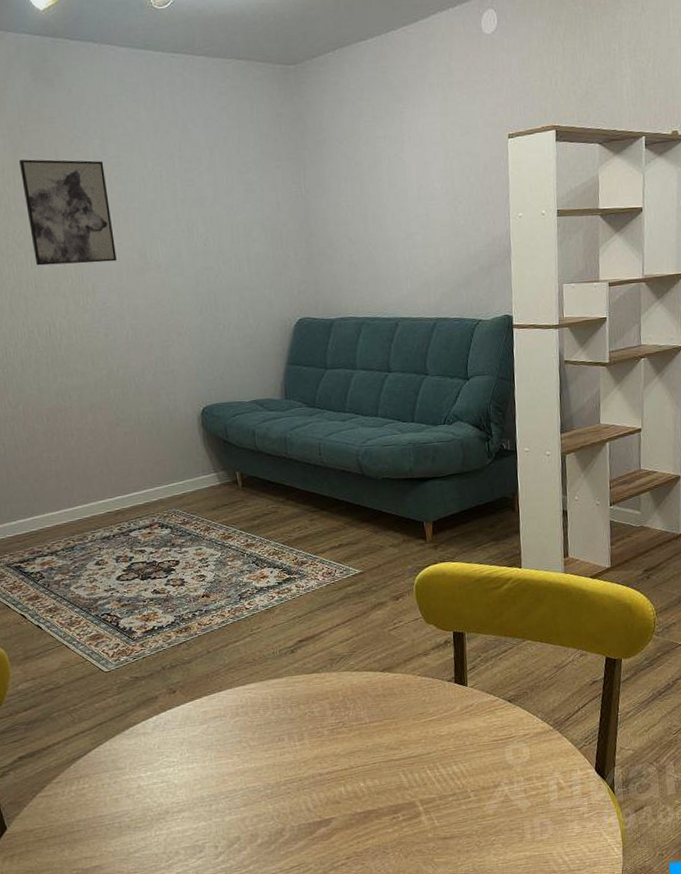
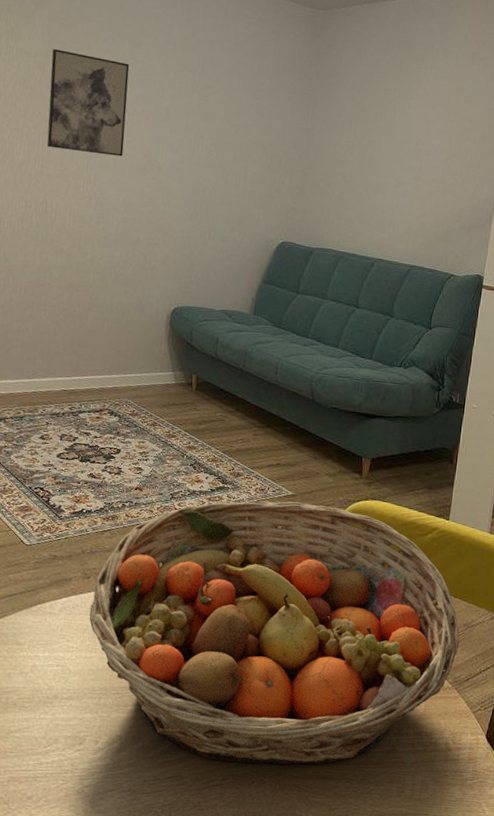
fruit basket: none [182,576,554,843] -> present [89,500,460,765]

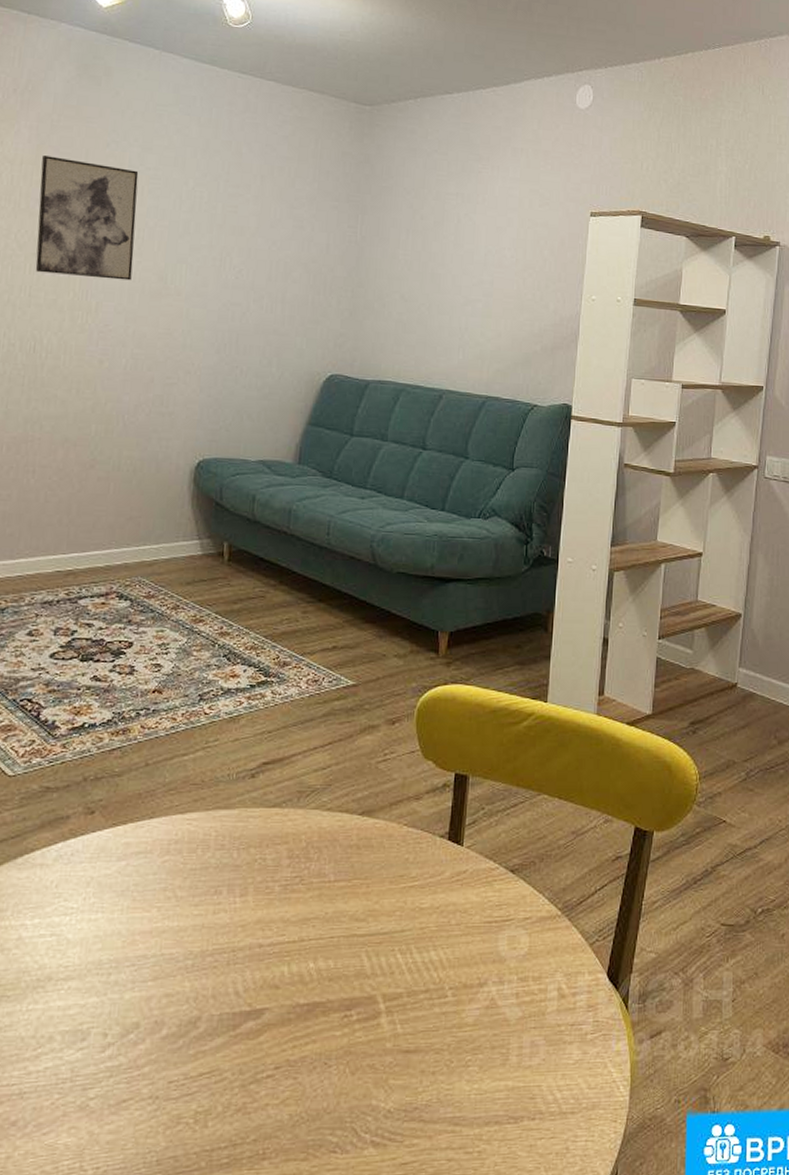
fruit basket: present [89,500,460,765] -> none [93,694,568,1043]

